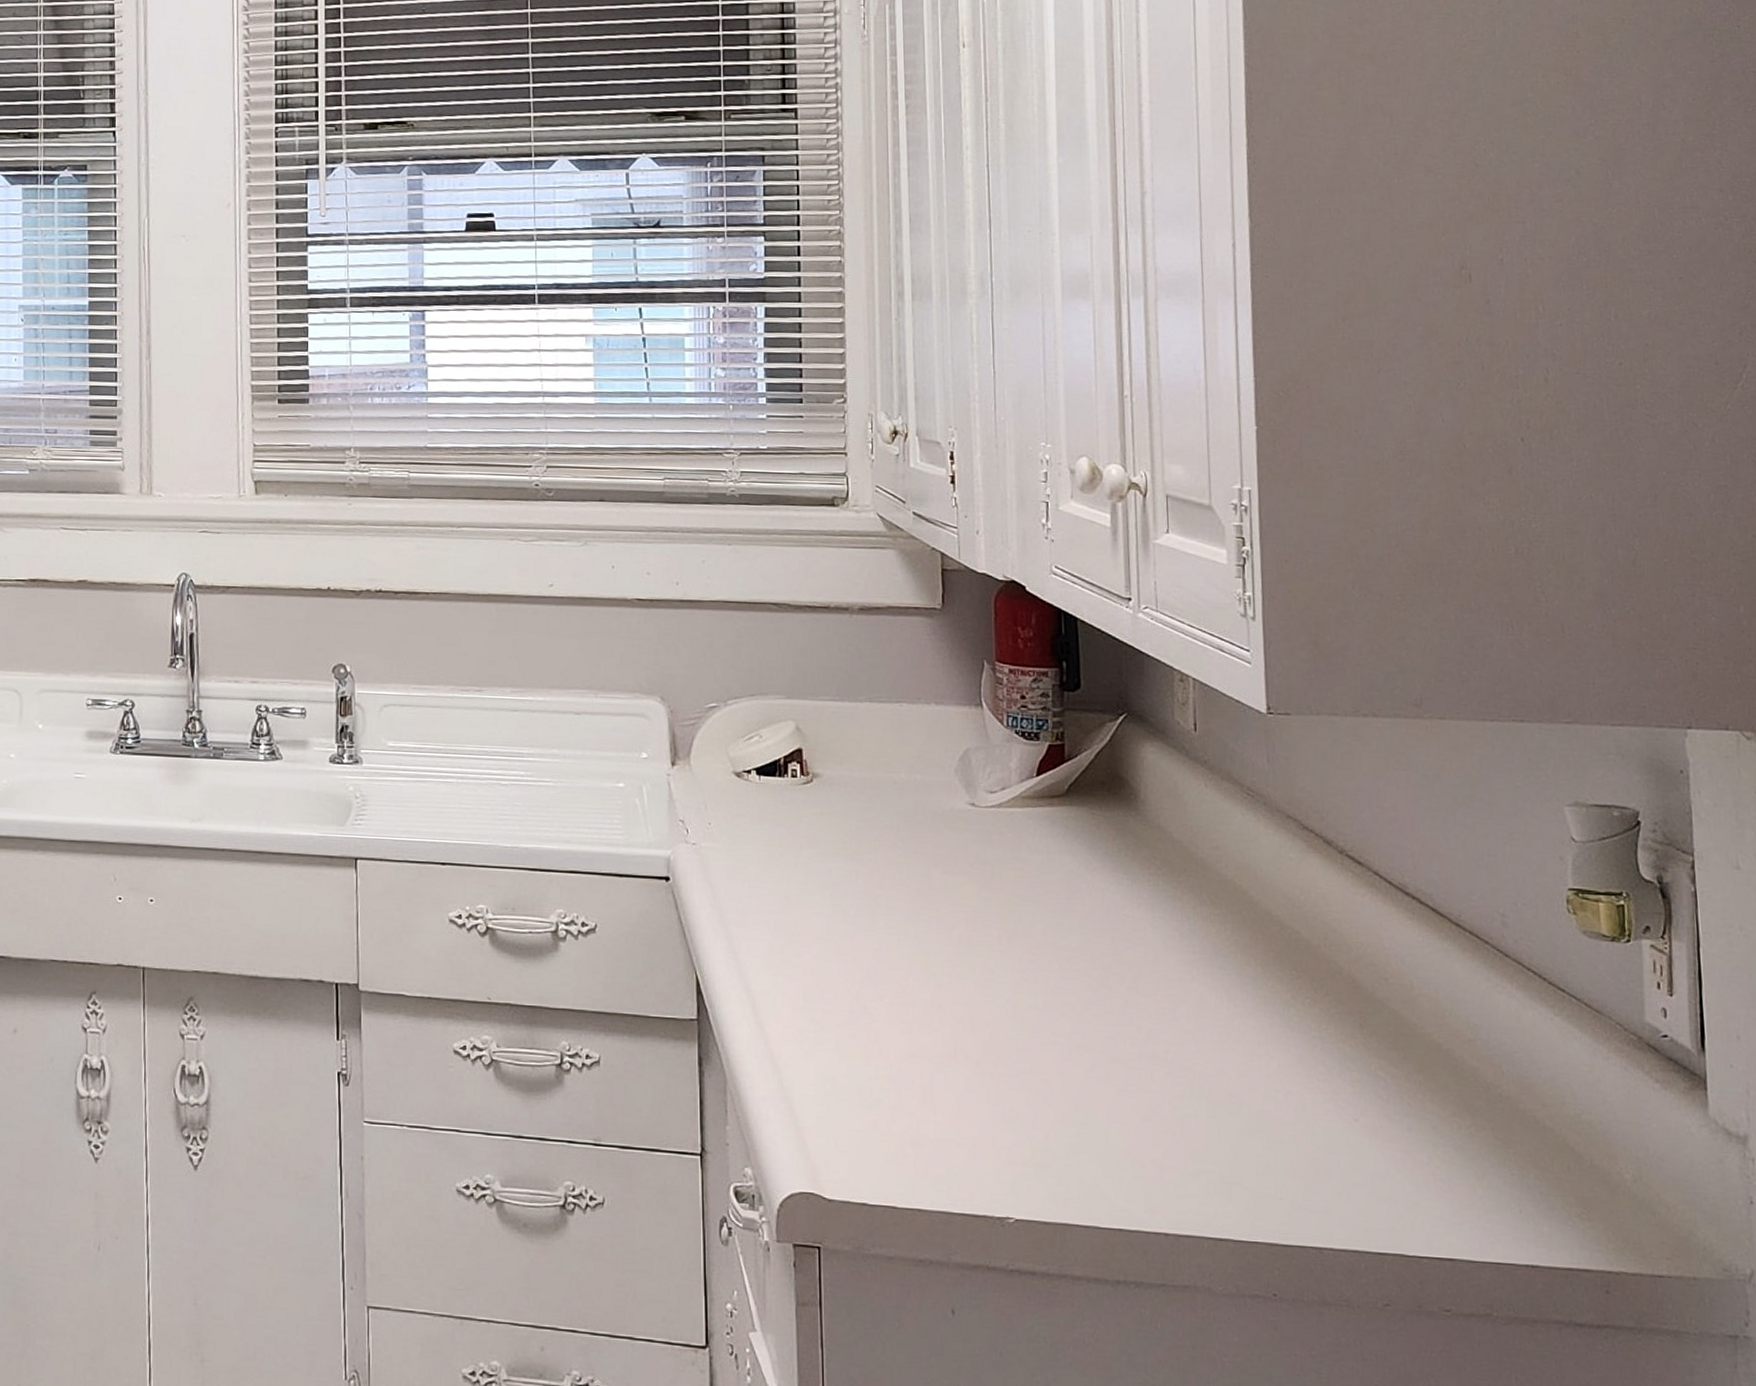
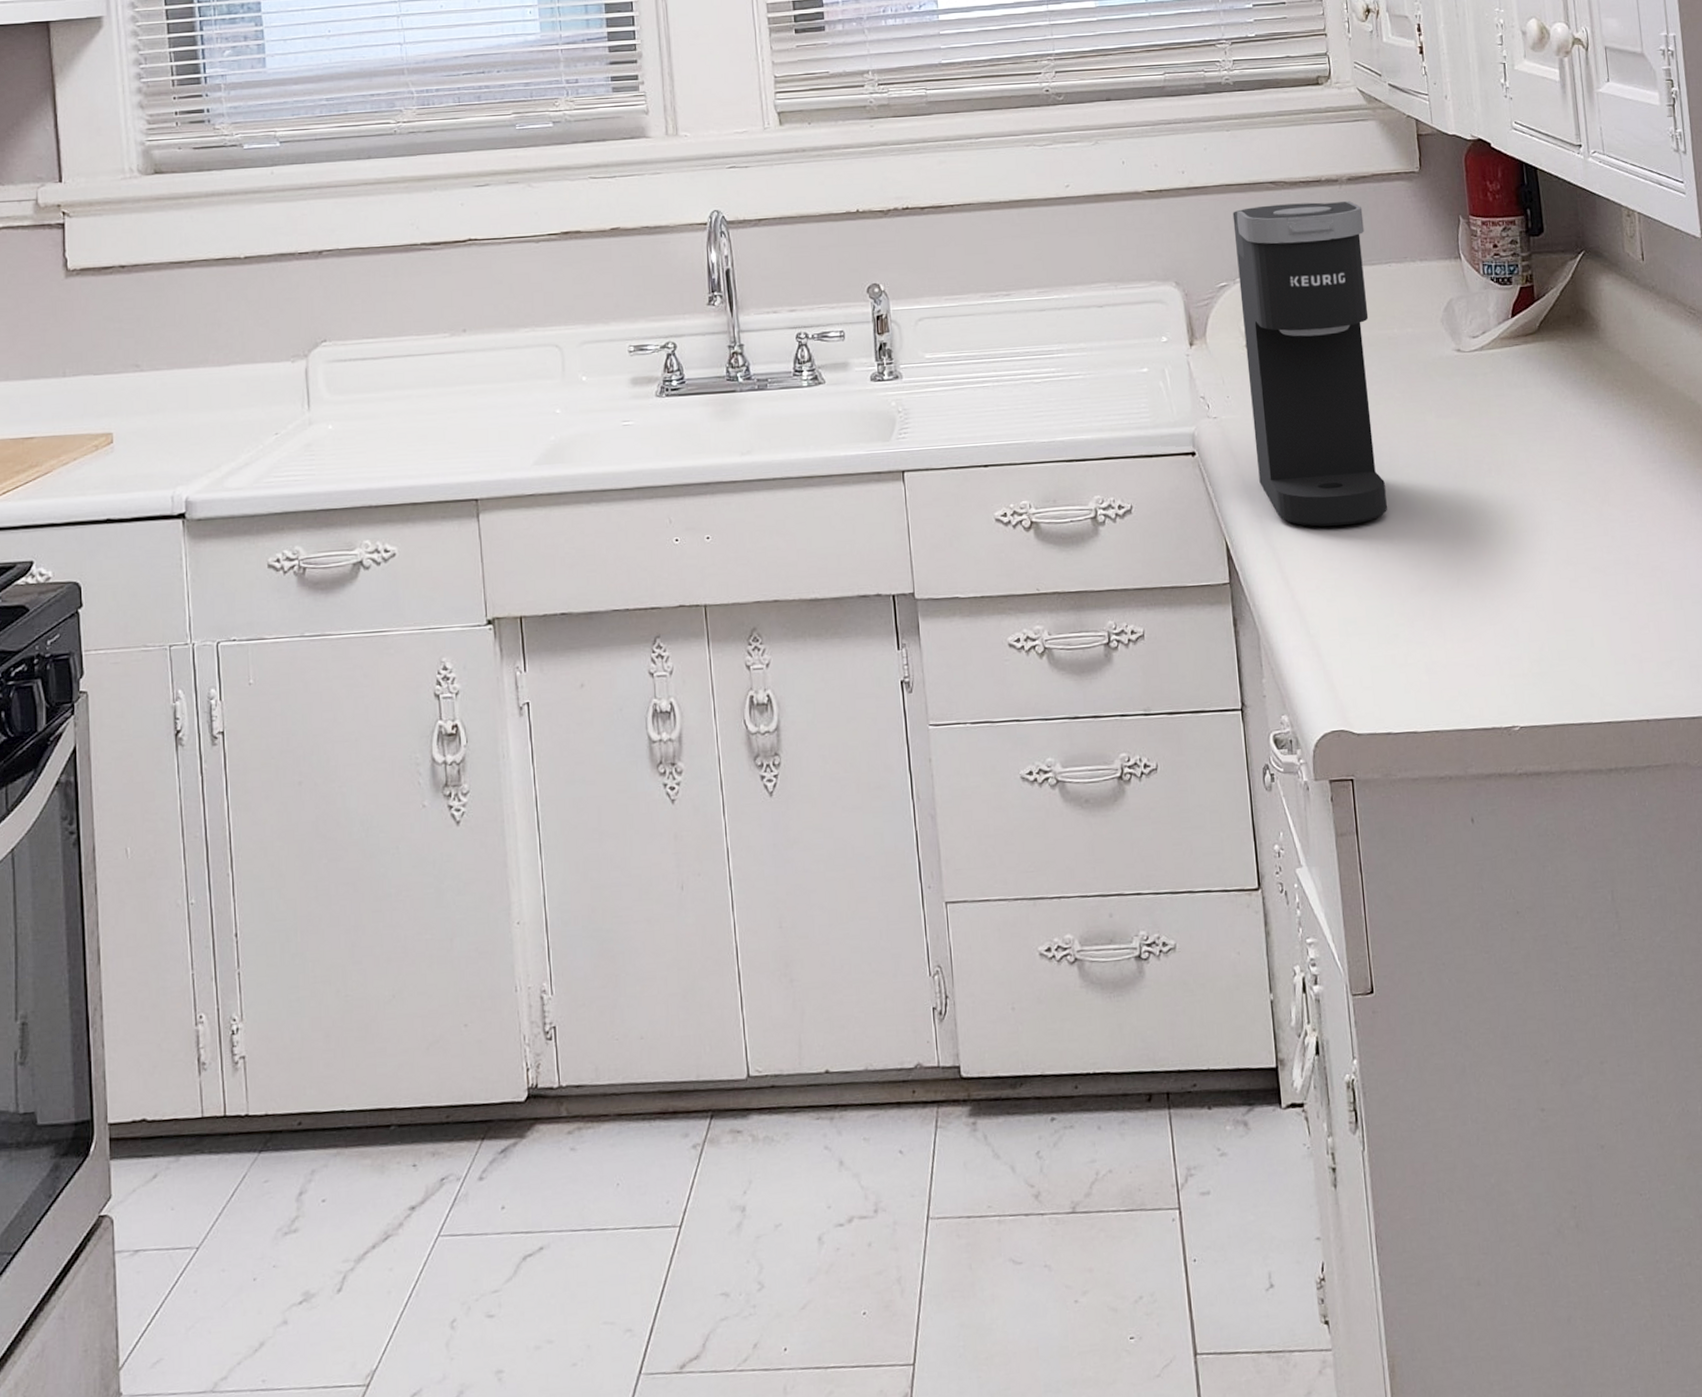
coffee maker: none [728,627,880,976] -> present [1232,201,1388,527]

